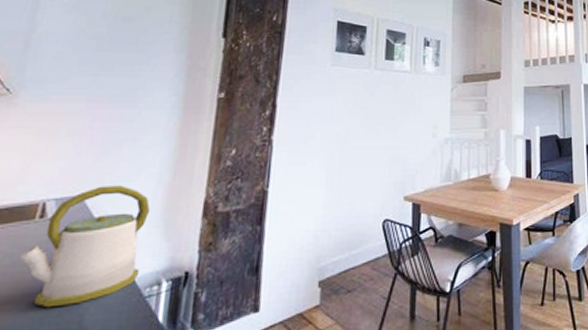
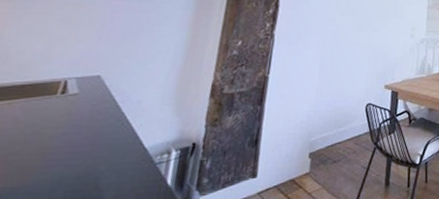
kettle: present [20,185,151,308] -> none [42,68,164,172]

